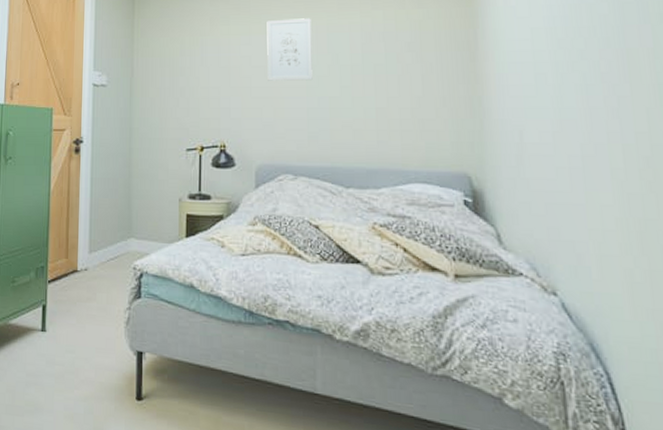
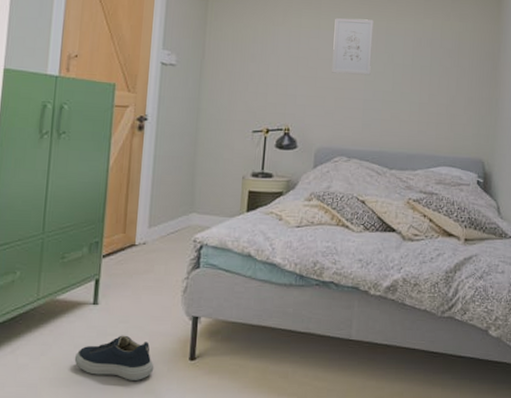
shoe: none [26,365,102,417] -> present [74,335,154,380]

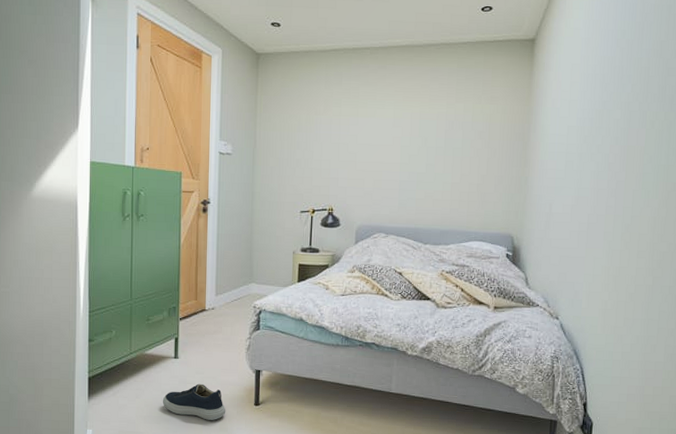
wall art: present [332,18,374,76] -> none [370,105,408,158]

